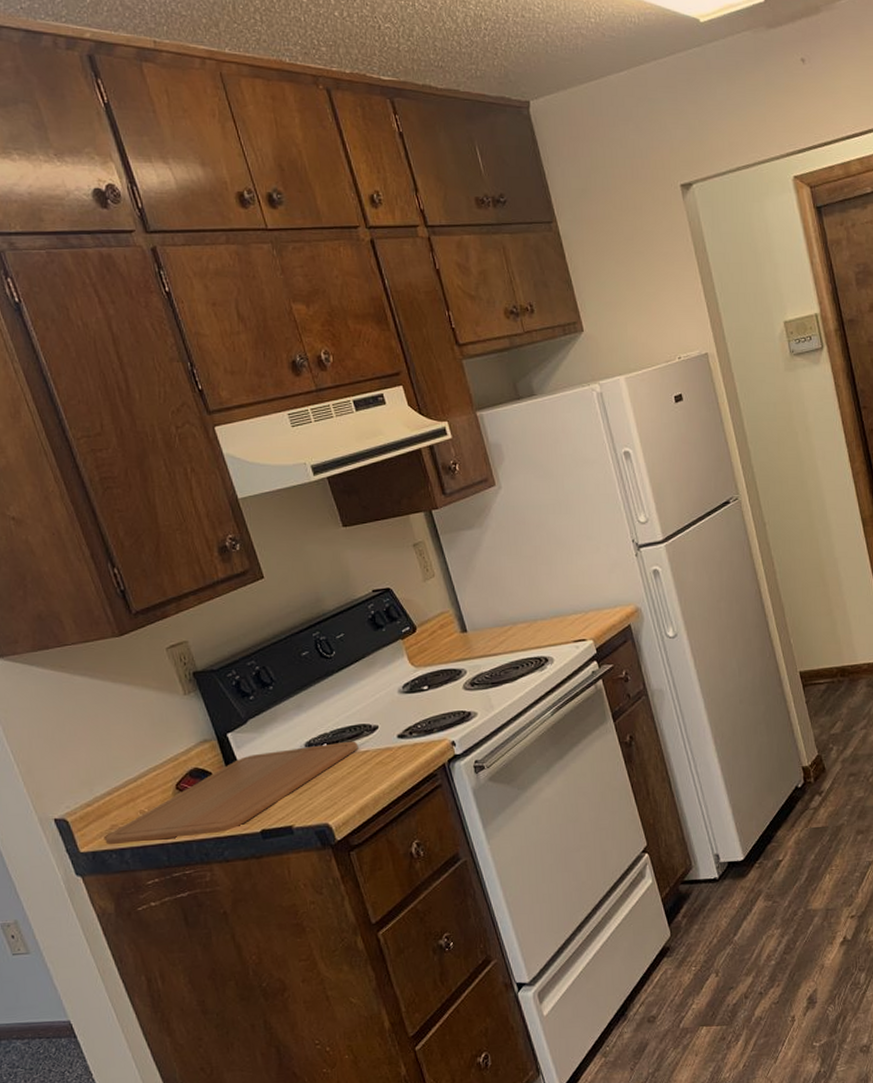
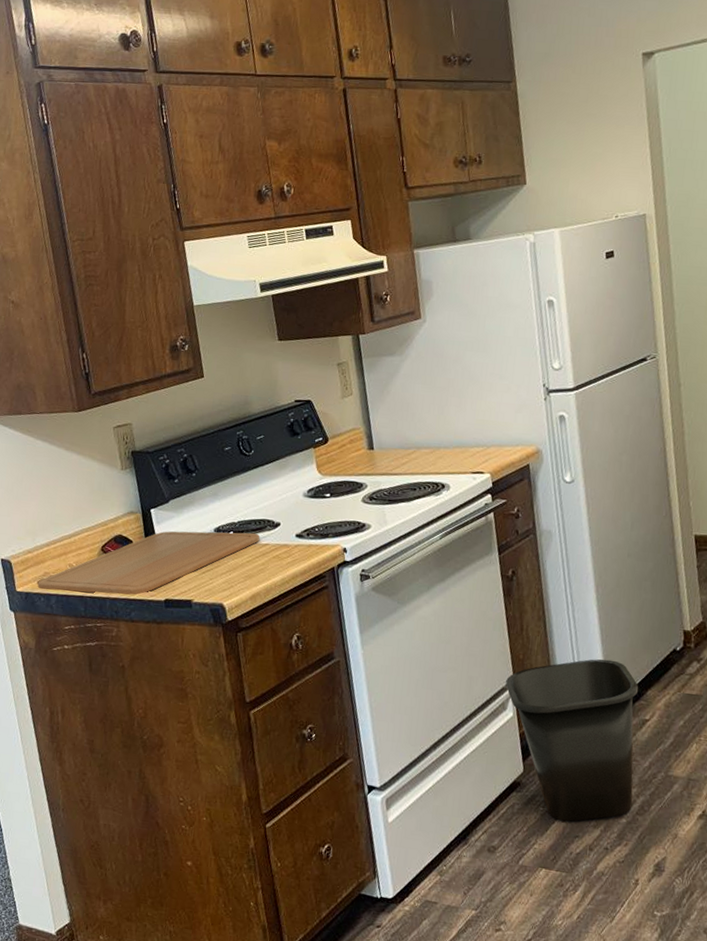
waste bin: none [640,808,779,976] -> present [505,659,639,822]

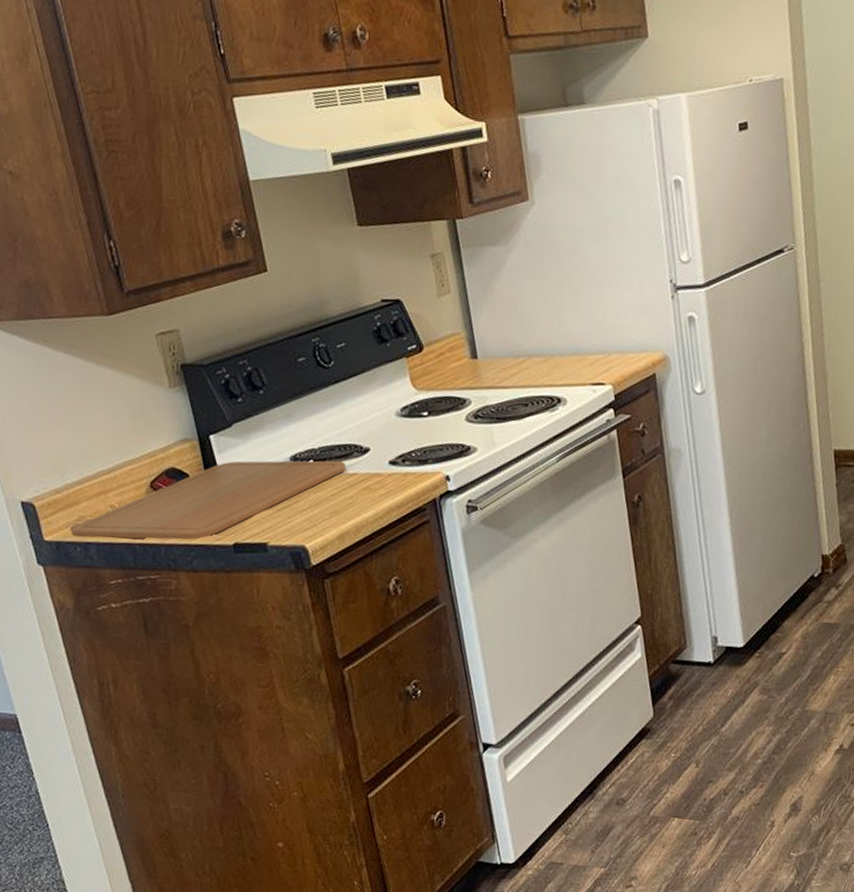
waste bin: present [505,659,639,822] -> none [633,589,775,767]

